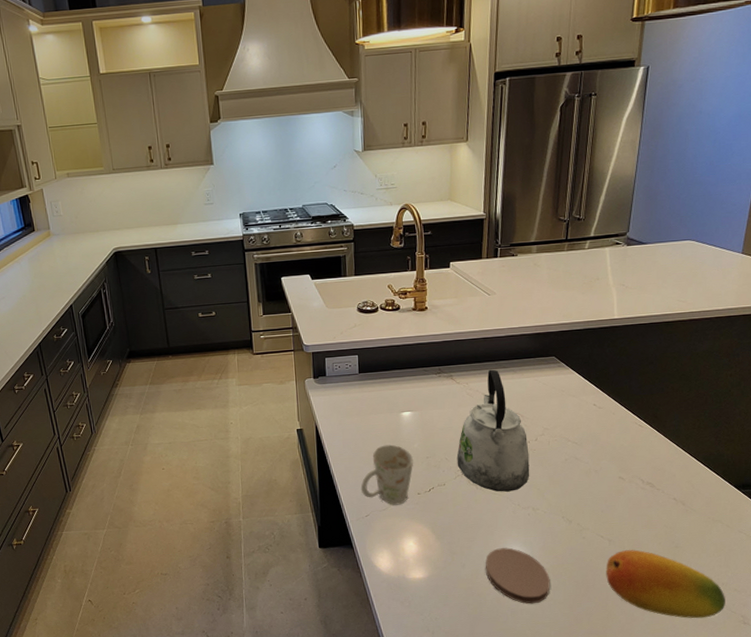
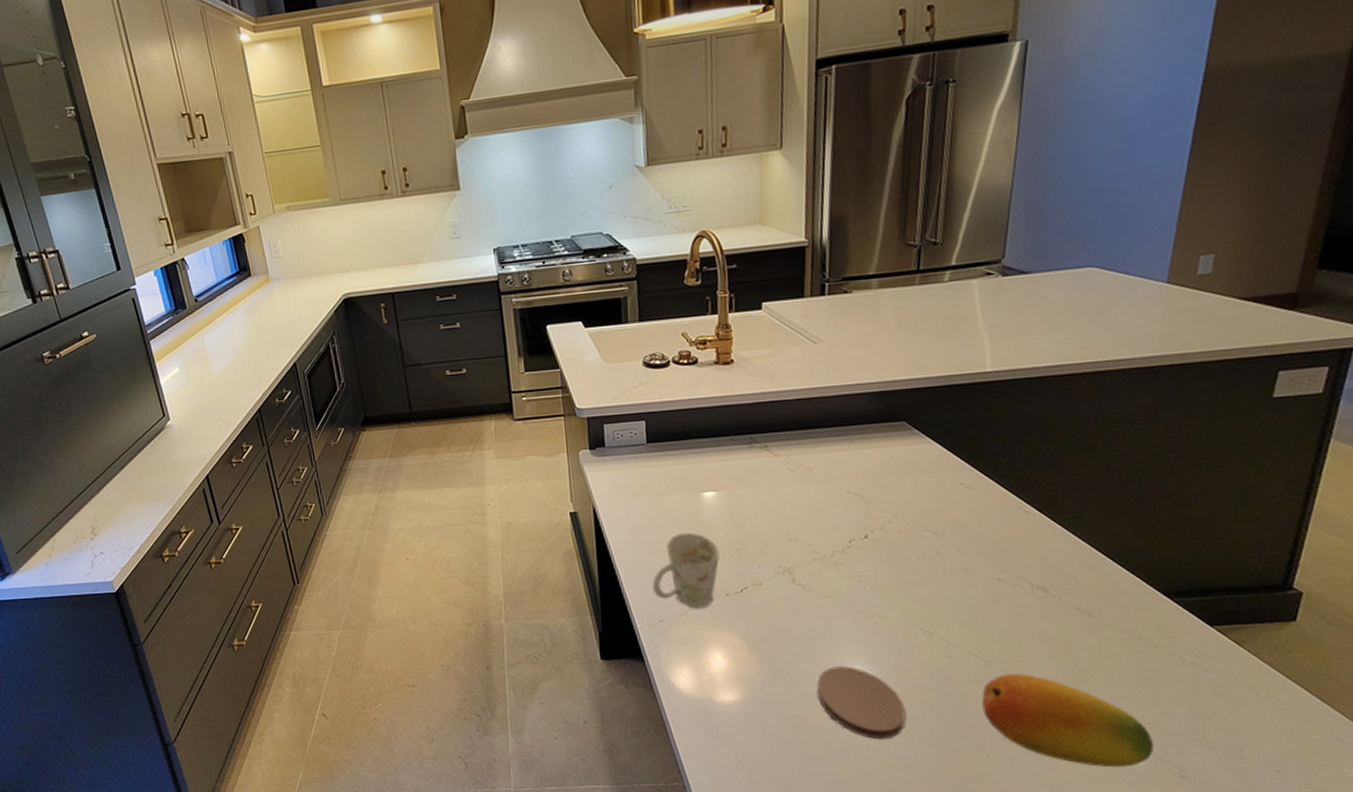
kettle: present [456,369,530,492] -> none [776,438,875,595]

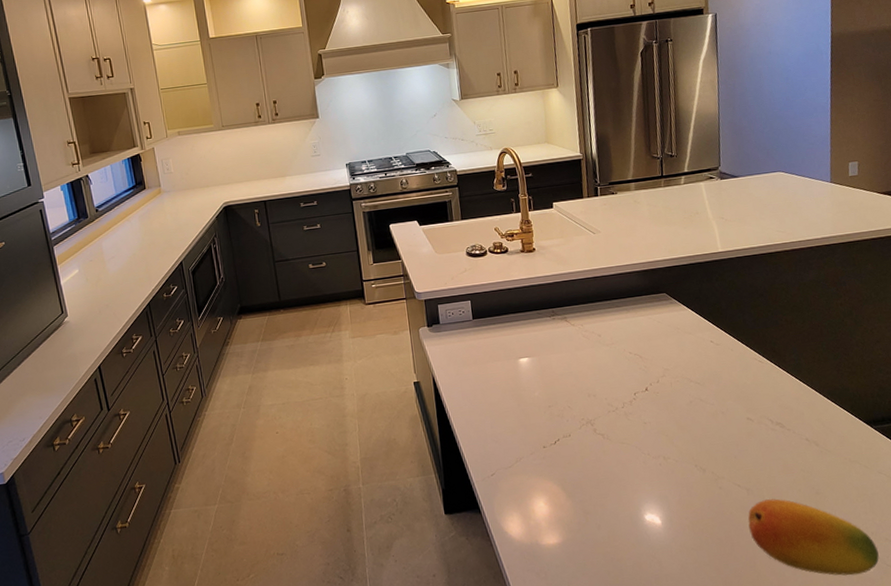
mug: present [652,532,720,609] -> none [483,394,536,461]
coaster: present [816,666,906,740] -> none [621,503,693,568]

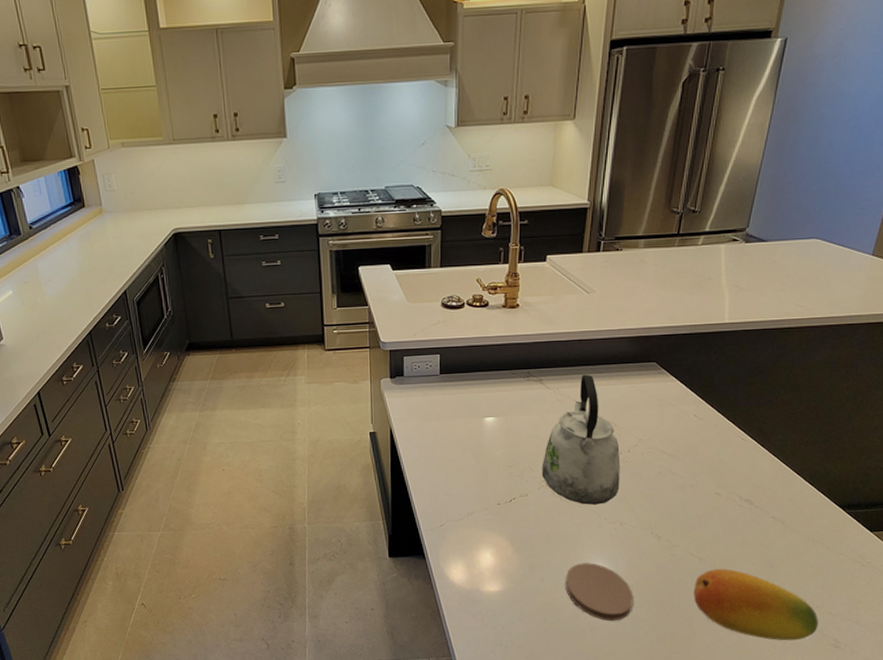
kettle: none [579,309,656,441] -> present [541,374,621,505]
coaster: none [621,503,693,568] -> present [565,563,634,621]

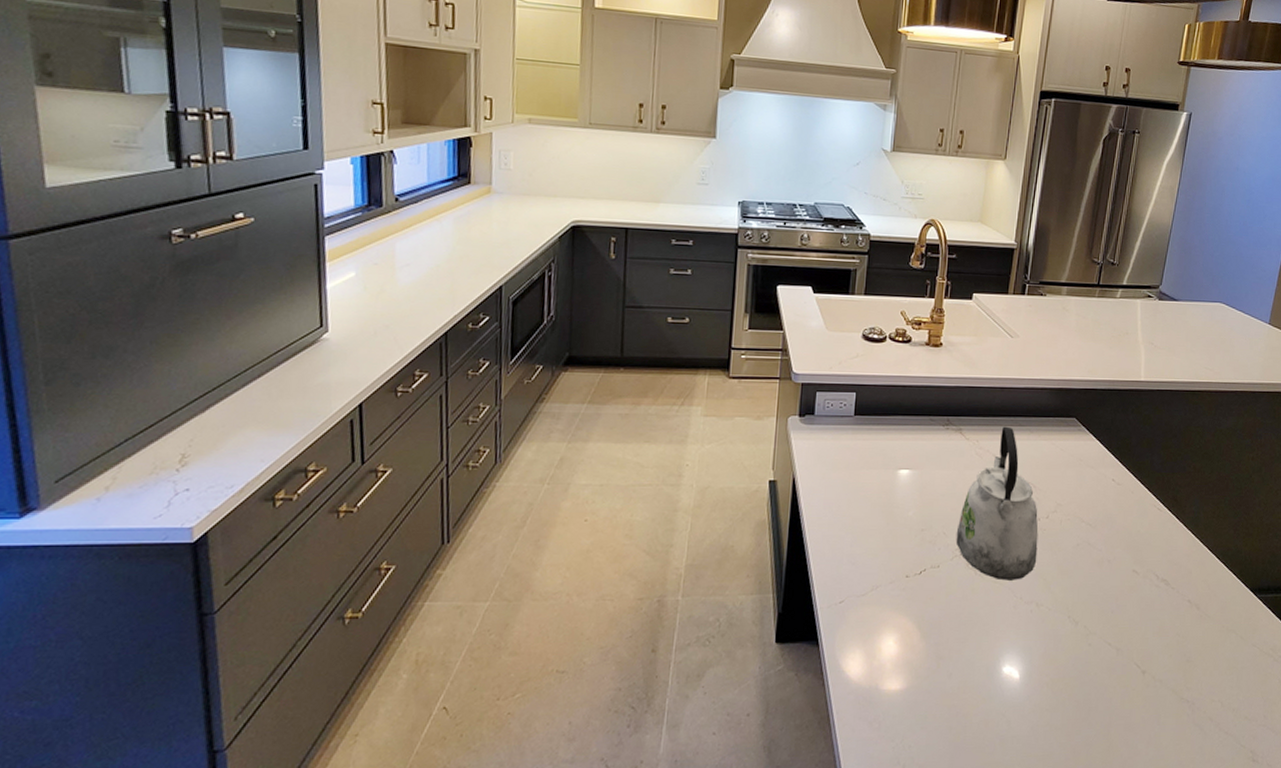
coaster: present [565,563,634,621] -> none [974,653,1048,730]
fruit: present [693,568,818,641] -> none [1110,661,1235,754]

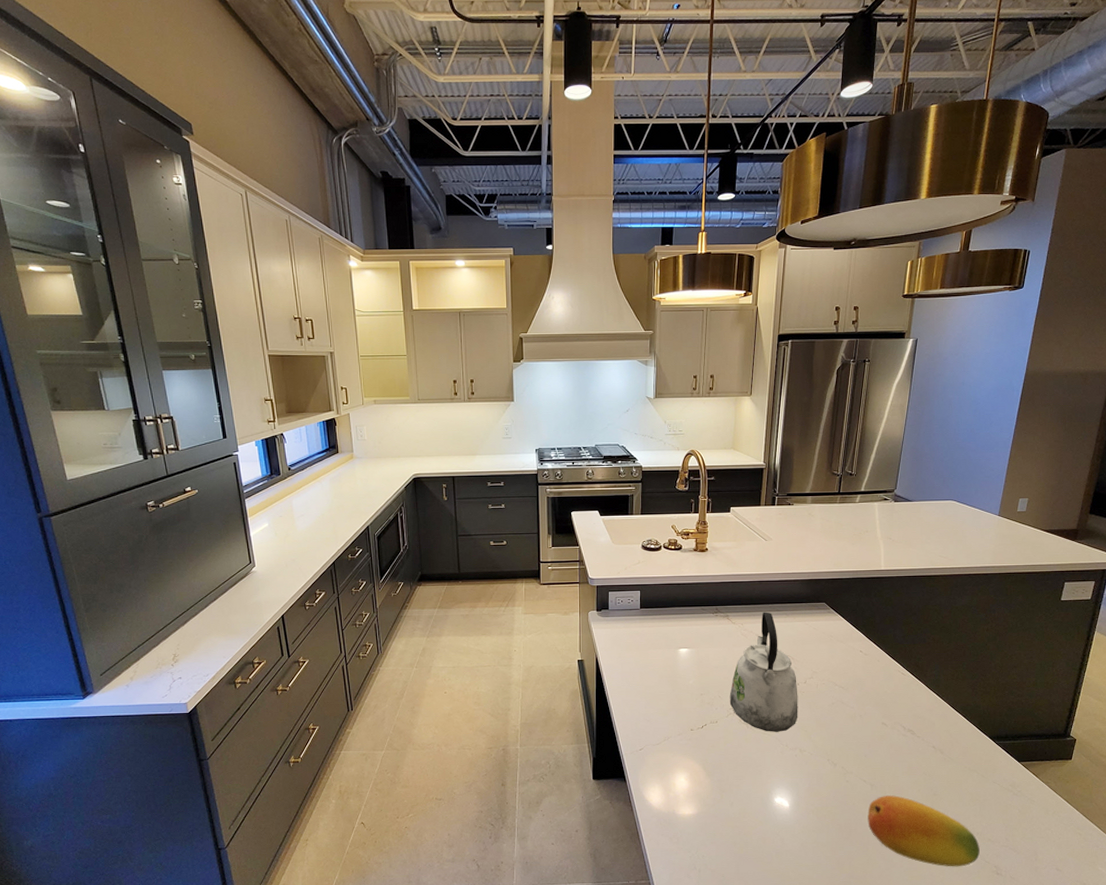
fruit: none [1110,661,1235,754] -> present [867,794,980,867]

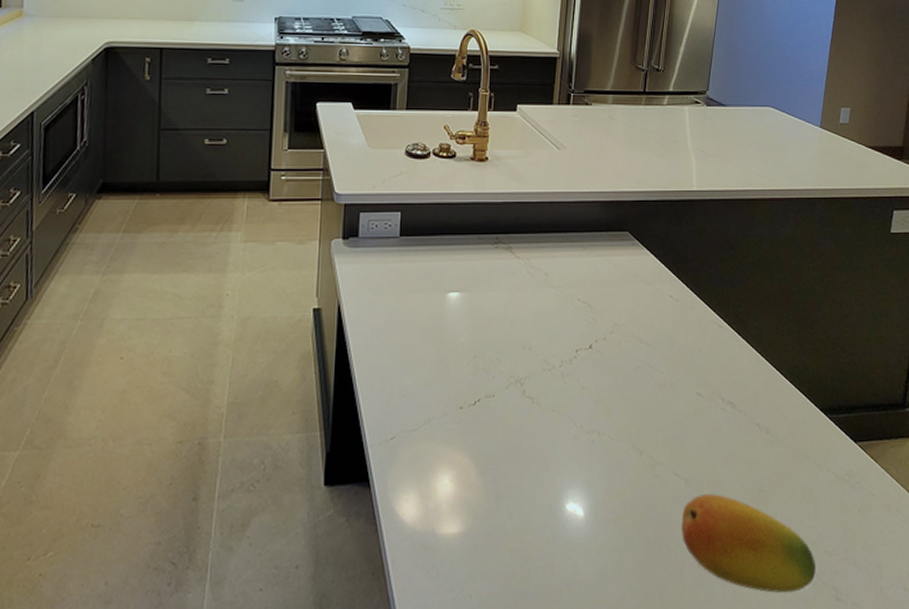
kettle: present [729,612,798,732] -> none [510,243,596,409]

